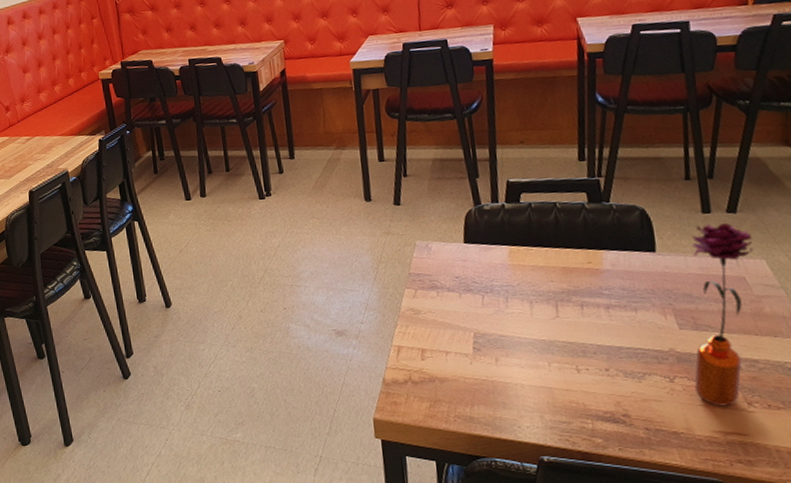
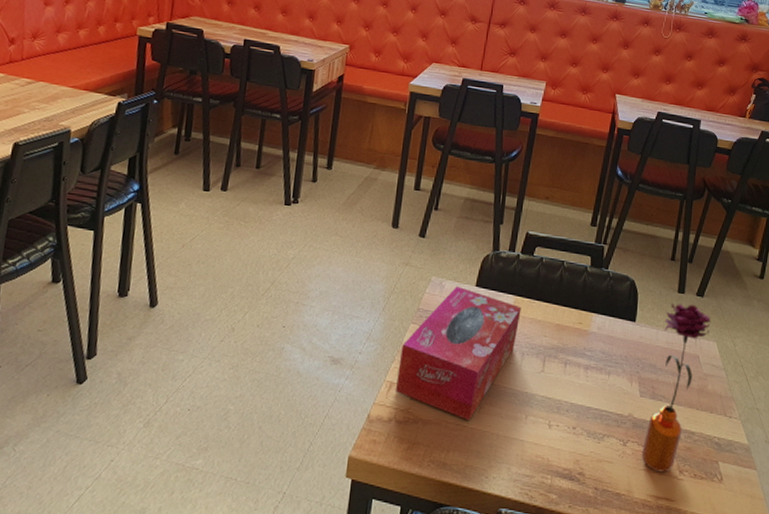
tissue box: none [401,246,520,374] -> present [395,286,522,420]

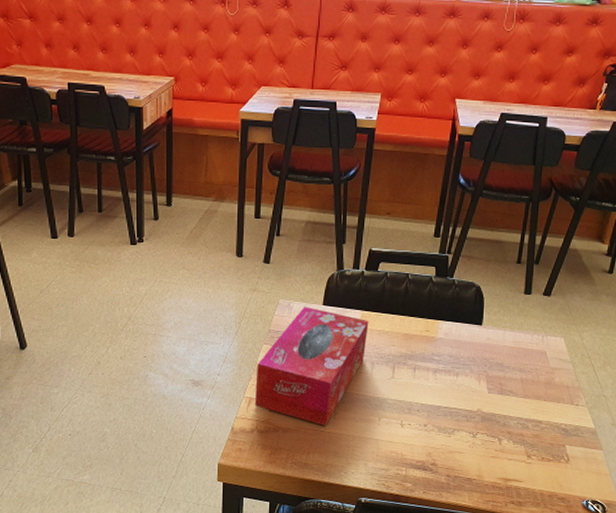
flower: present [642,303,711,473] -> none [491,303,558,458]

